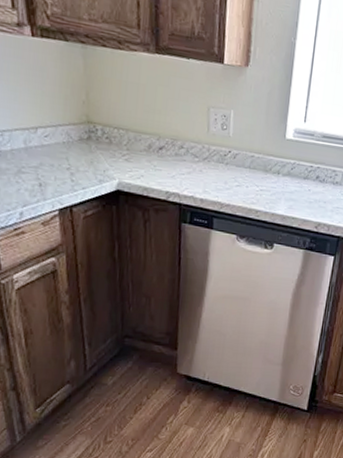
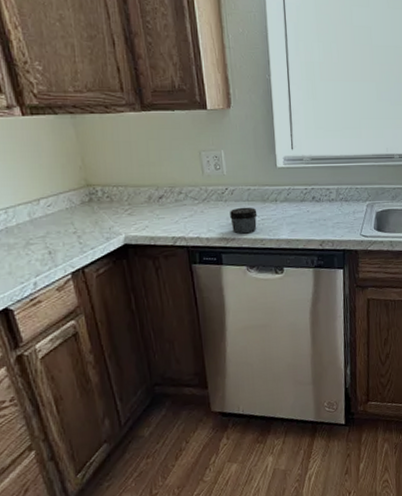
jar: none [228,173,257,202] -> present [230,207,258,234]

